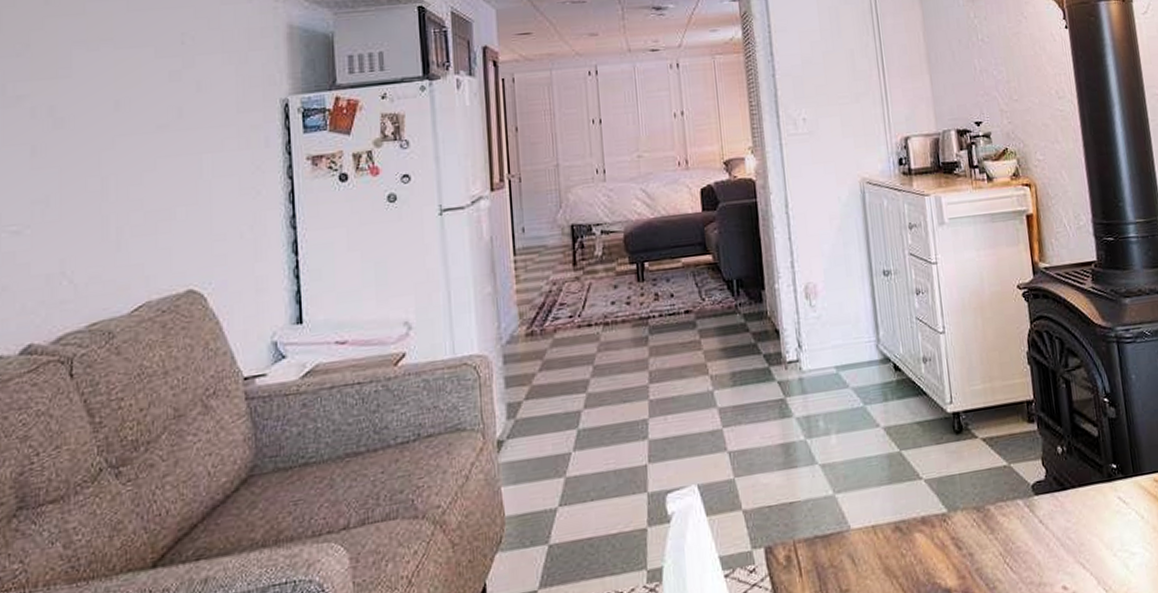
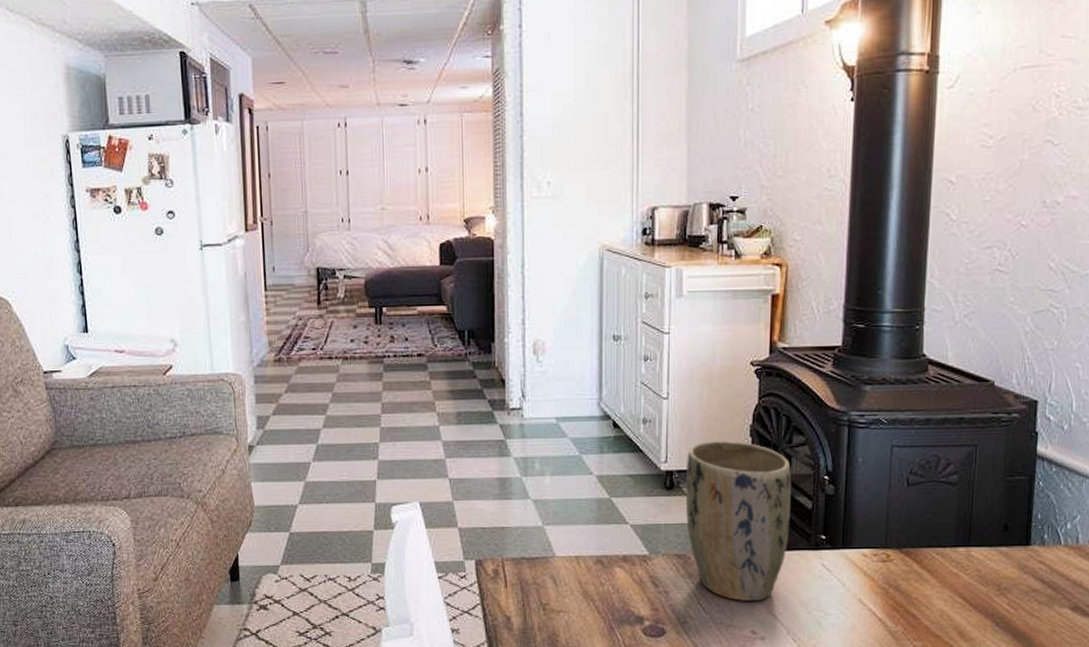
plant pot: none [971,371,1082,553] -> present [685,440,792,602]

